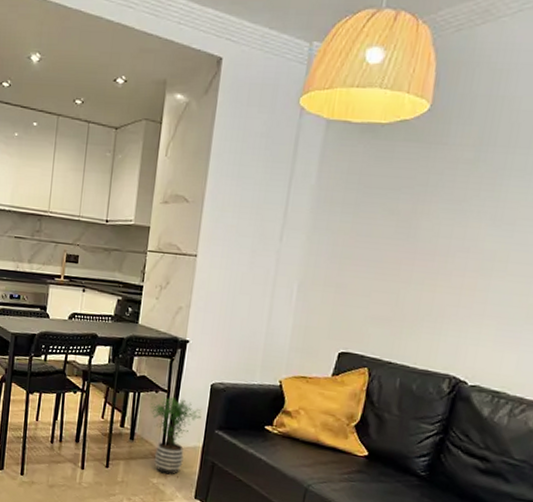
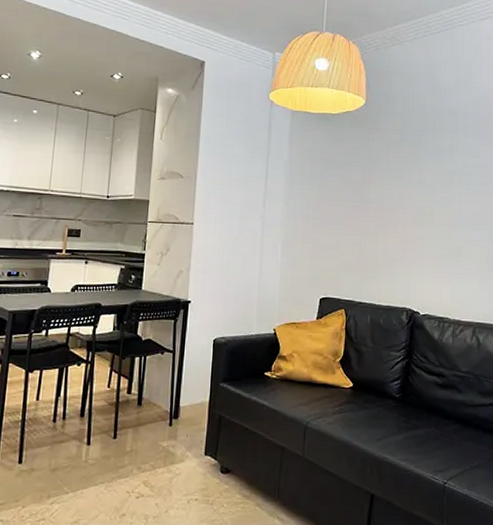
potted plant: present [150,397,201,475] -> none [157,357,206,435]

